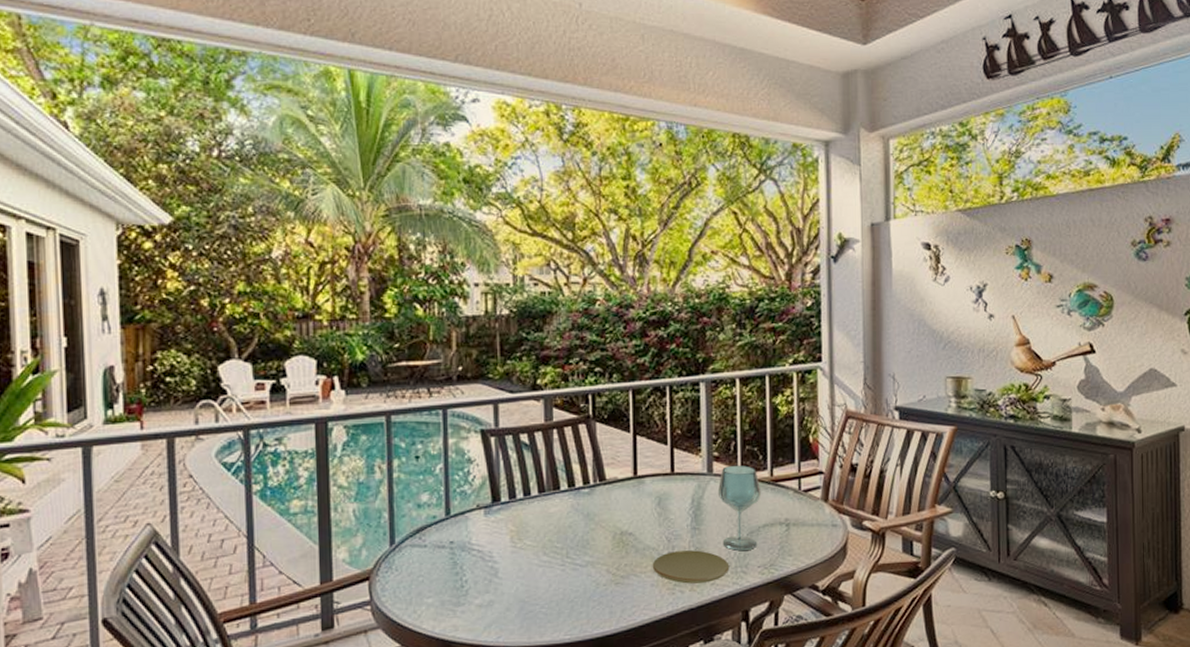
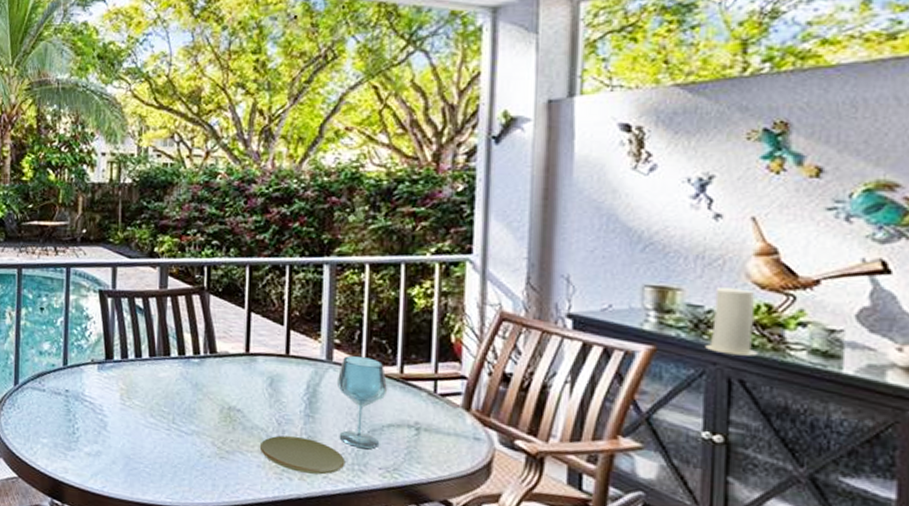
candle: none [989,373,1021,427] -> present [705,287,757,356]

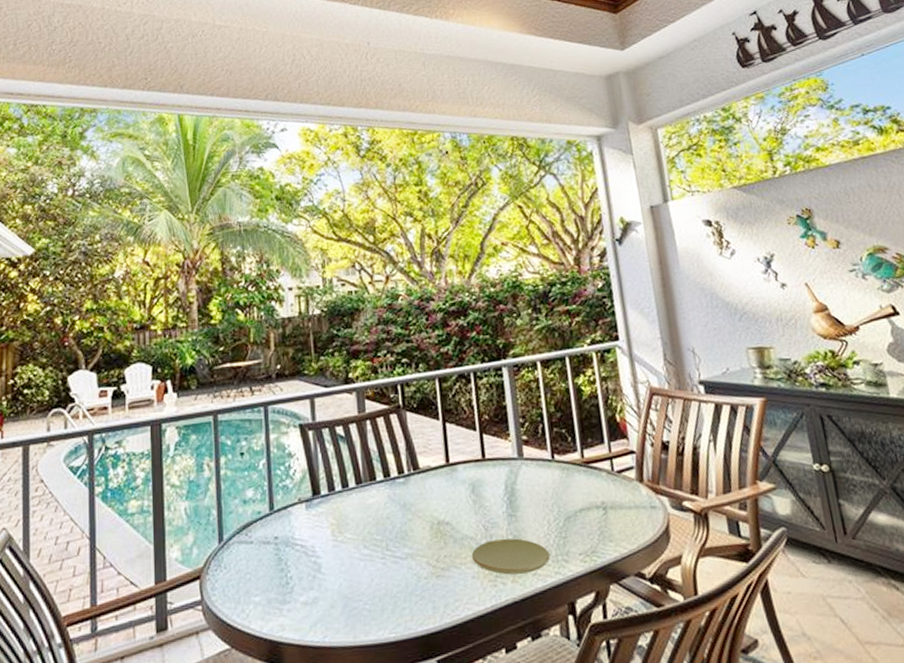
wine glass: present [336,355,388,449] -> none [529,448,575,538]
candle: present [705,287,757,356] -> none [795,341,834,396]

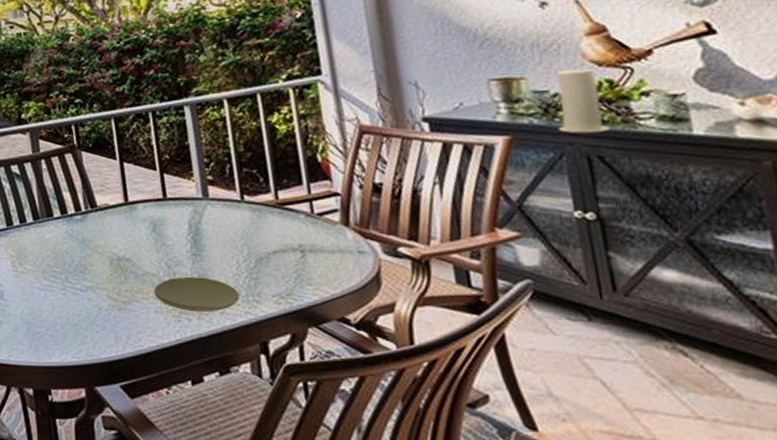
candle: none [795,341,834,396] -> present [556,69,610,134]

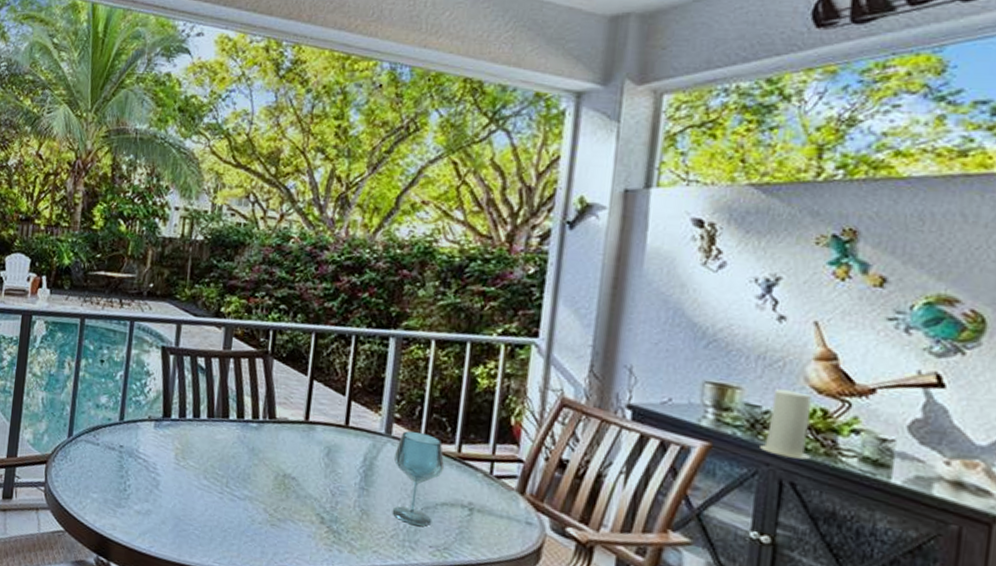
plate: present [153,277,240,312] -> none [311,506,397,549]
wine glass: none [216,188,268,279] -> present [392,431,445,526]

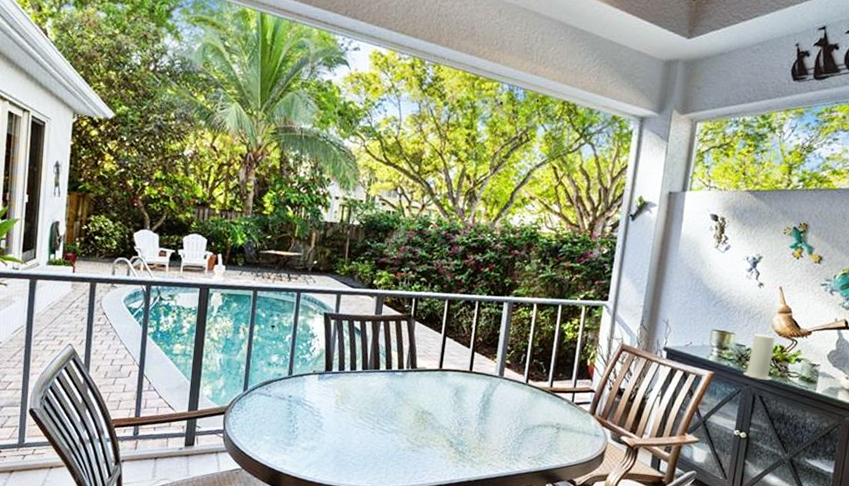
wine glass: present [392,431,445,526] -> none [502,373,541,443]

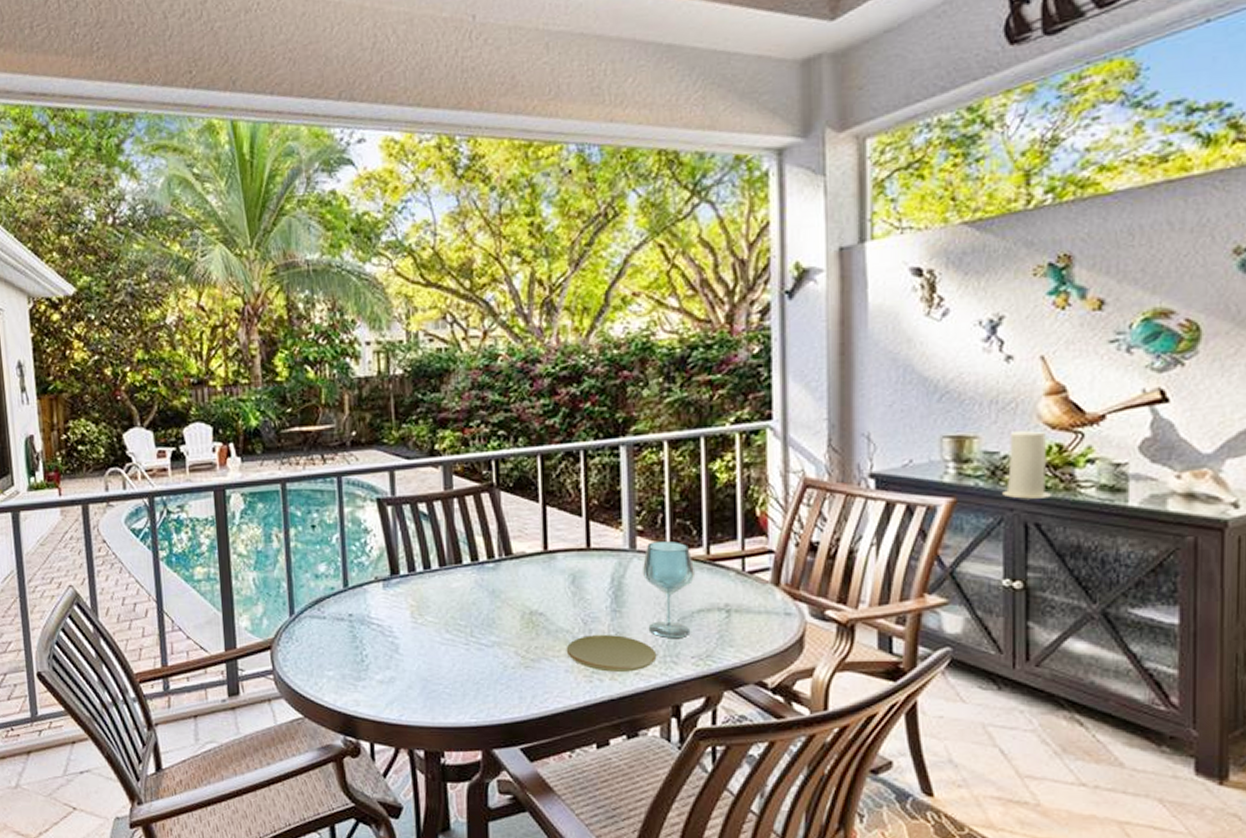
plate: none [443,433,506,463] -> present [566,635,657,672]
wine glass: none [502,373,541,443] -> present [642,540,696,639]

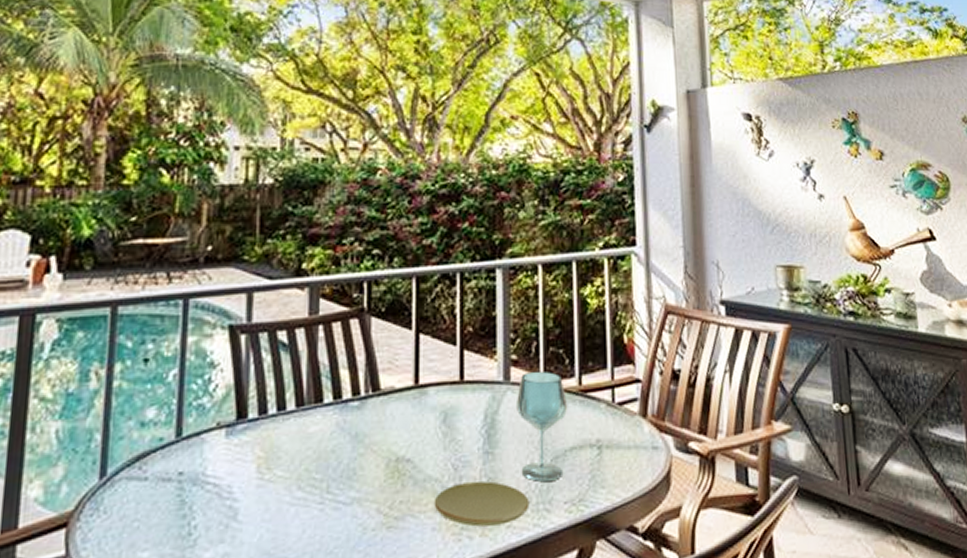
candle: present [1003,431,1051,499] -> none [826,262,862,326]

